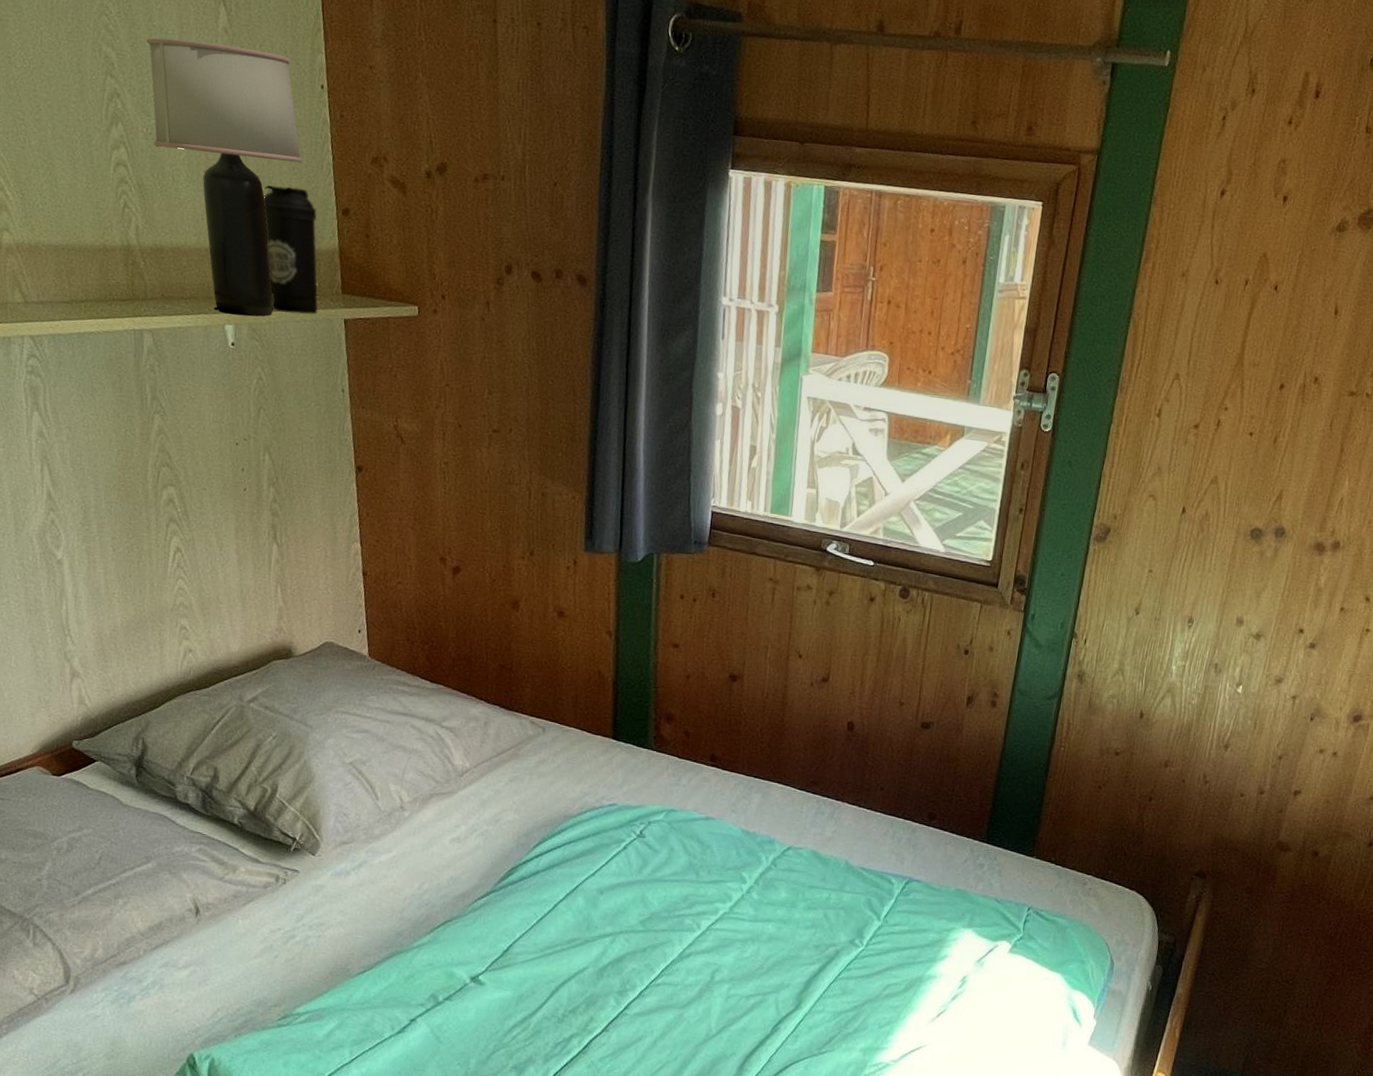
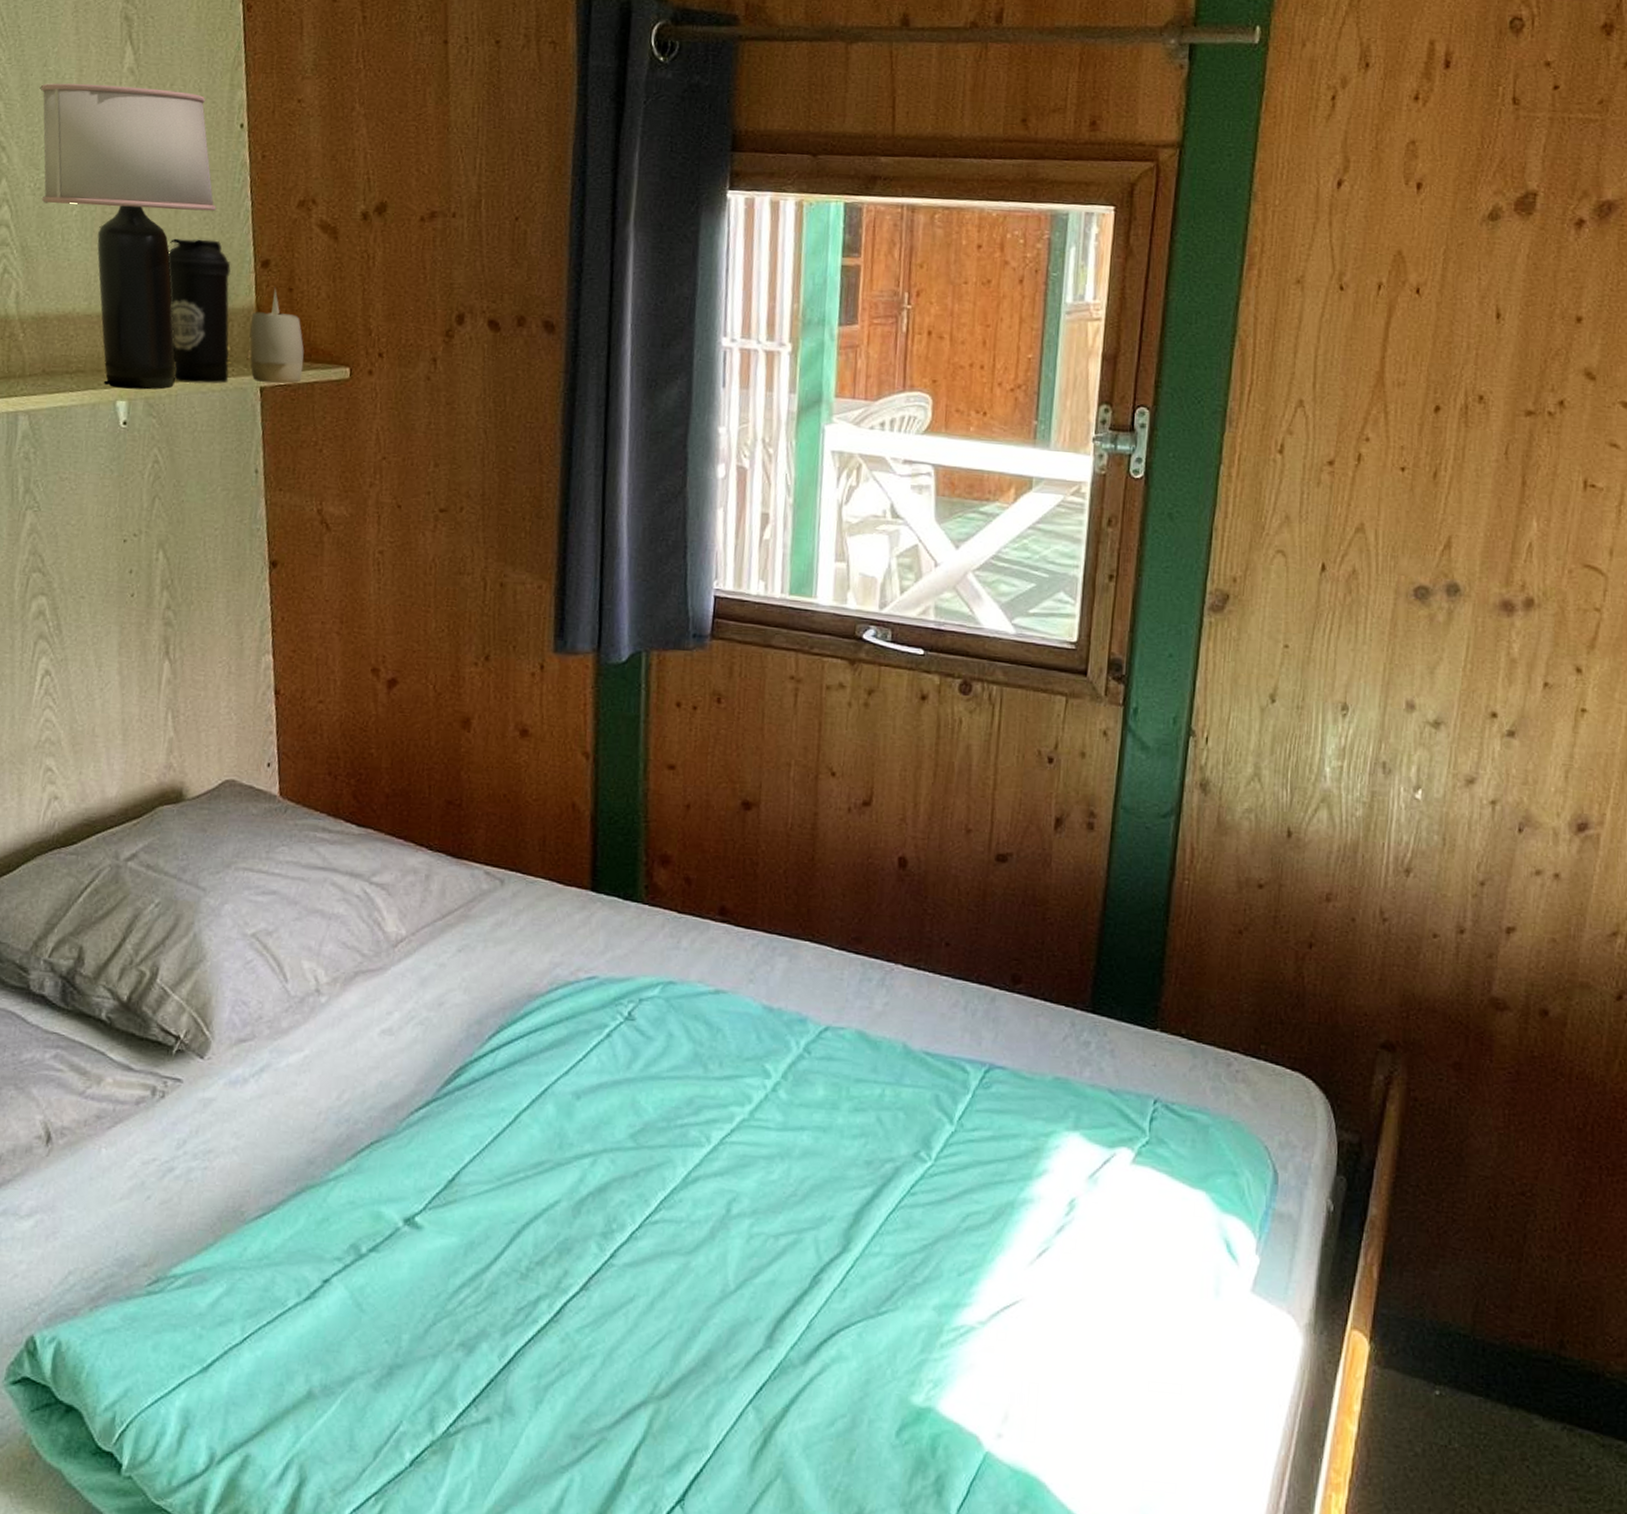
candle: none [334,233,380,318] -> present [249,287,305,384]

